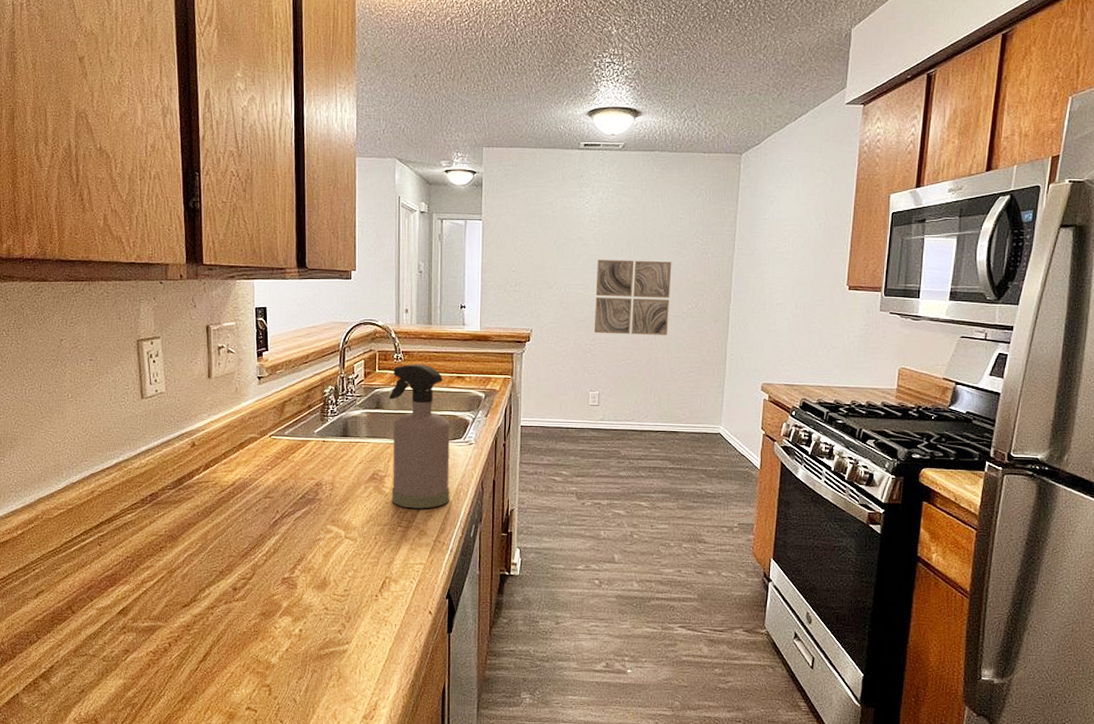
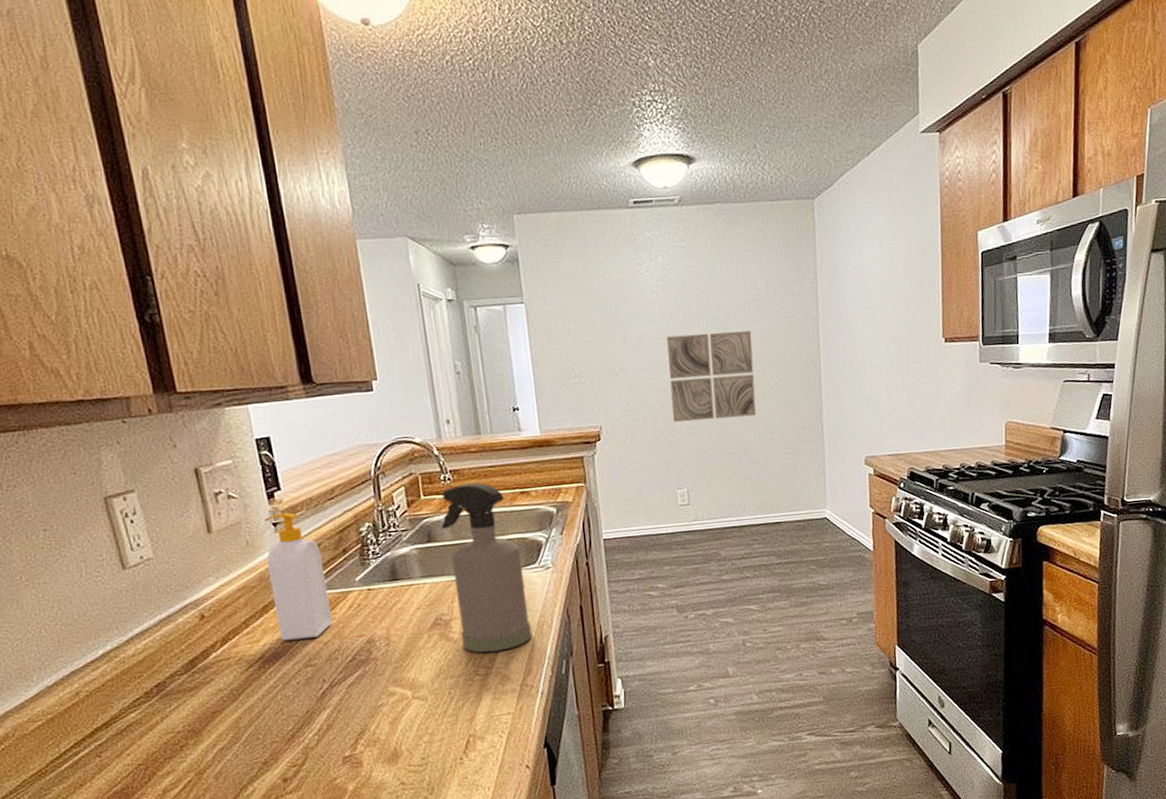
soap bottle: none [248,369,292,475] -> present [263,512,333,641]

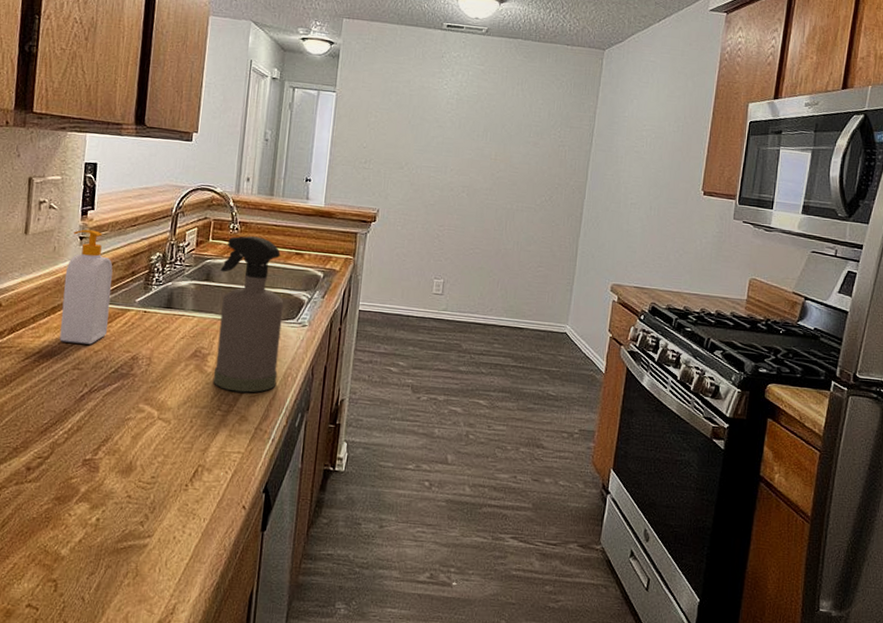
wall art: present [666,330,756,422] -> none [443,143,528,227]

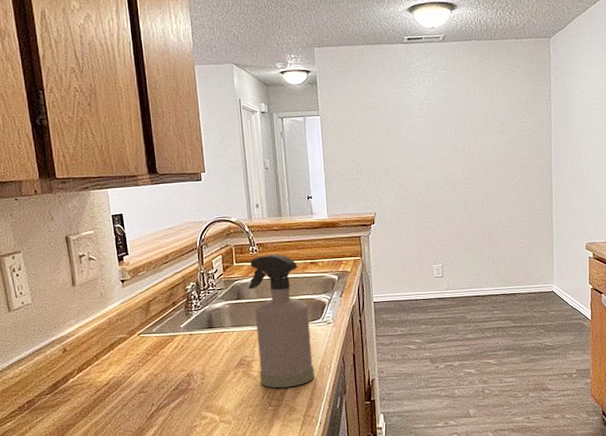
soap bottle: present [59,229,113,345] -> none [114,272,162,372]

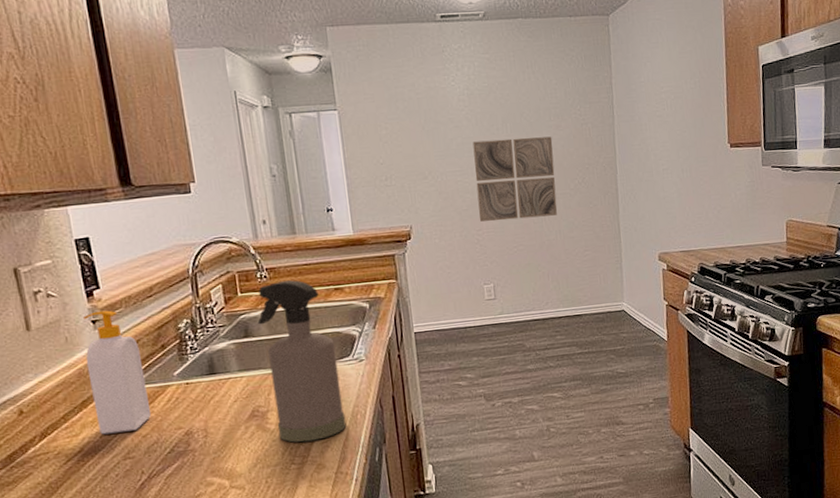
soap bottle: none [114,272,162,372] -> present [82,310,152,435]
wall art: none [429,140,499,211] -> present [472,136,557,222]

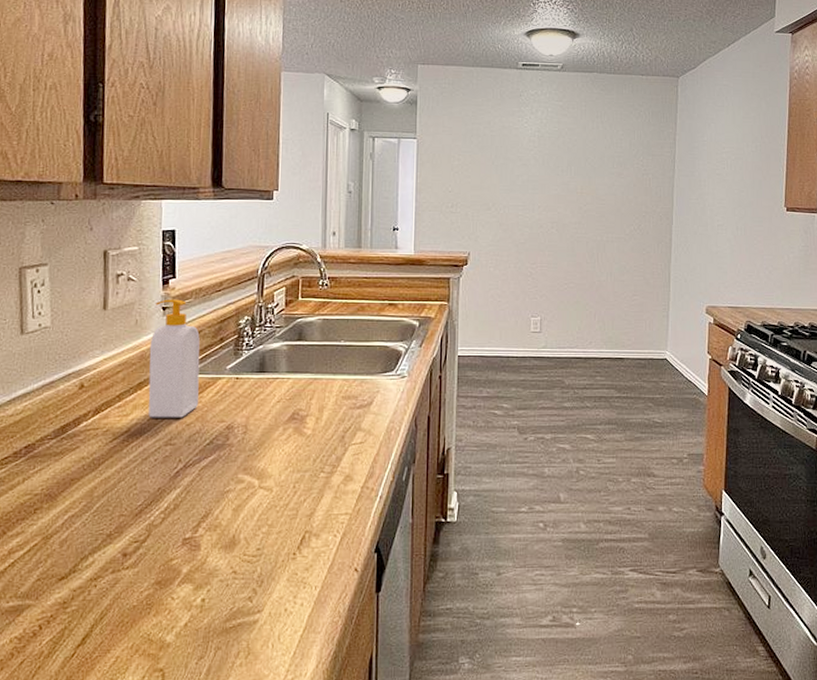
spray bottle: present [257,280,347,443] -> none [312,291,381,451]
wall art: present [472,136,557,222] -> none [534,180,613,258]

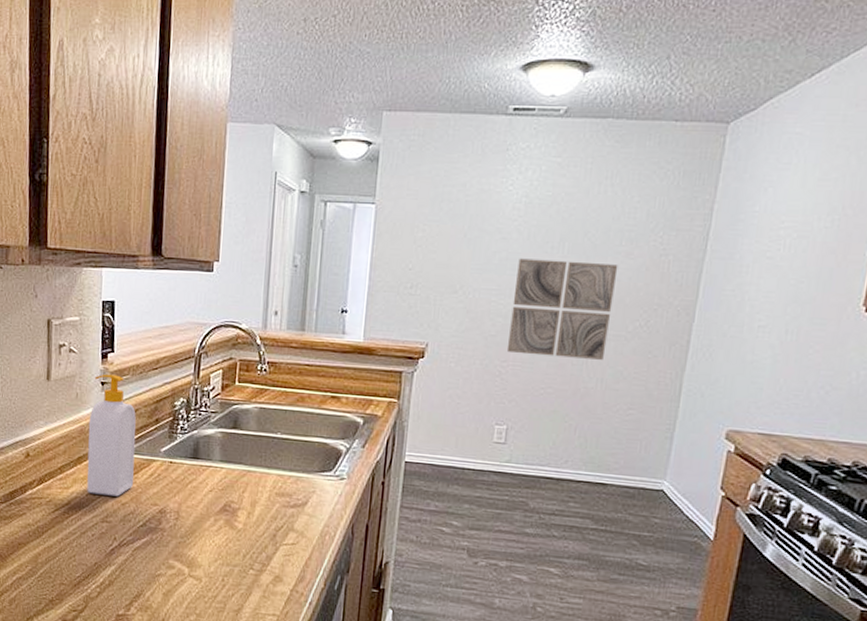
wall art: none [534,180,613,258] -> present [506,258,618,360]

